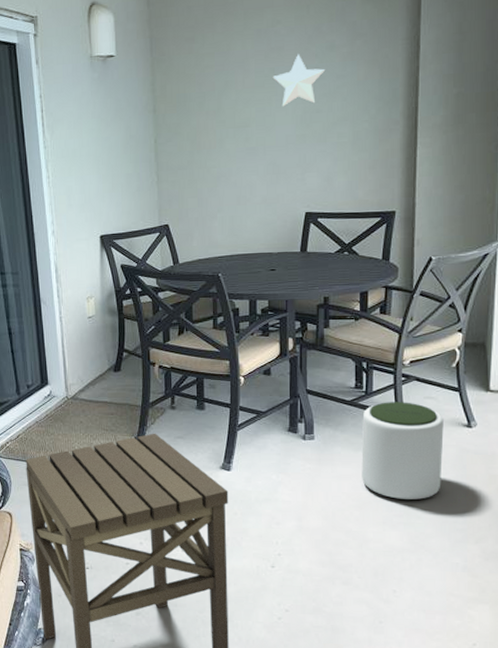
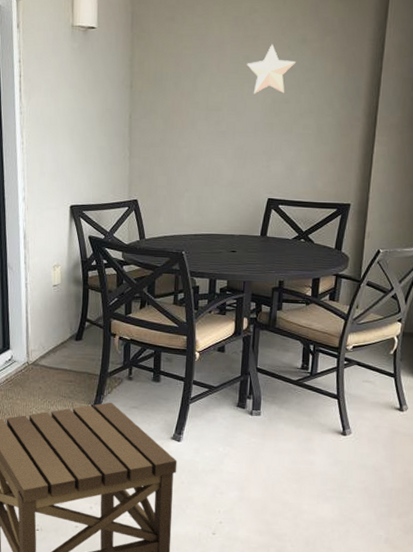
plant pot: present [361,402,444,501] -> none [301,383,379,476]

